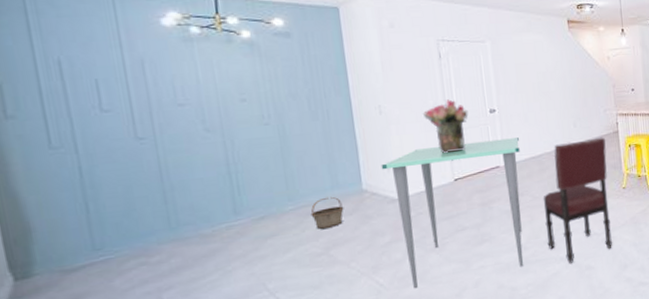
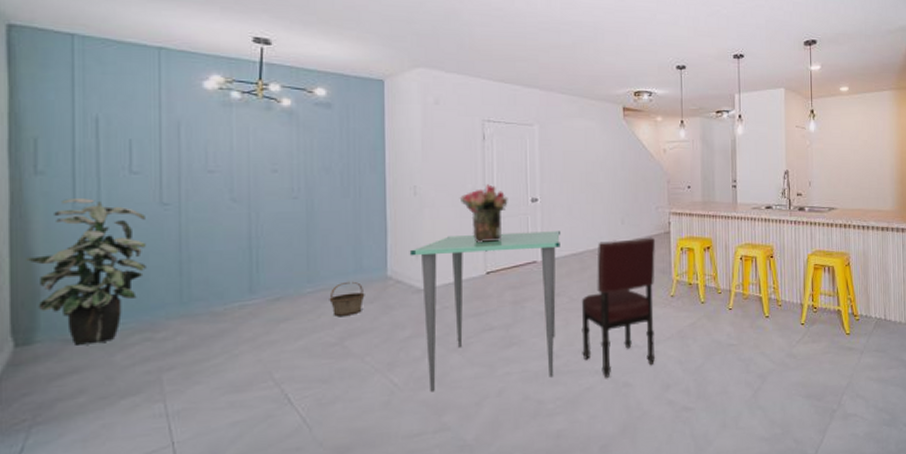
indoor plant: none [11,138,133,275] -> present [26,198,148,345]

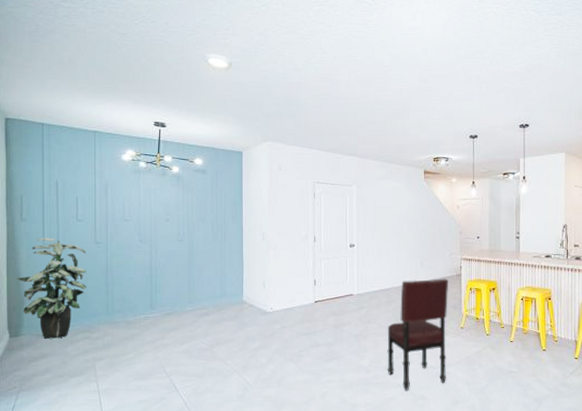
basket: present [329,281,365,316] -> none [203,303,228,329]
dining table: present [409,231,560,393] -> none [259,271,372,391]
bouquet: present [459,184,508,242] -> none [295,232,332,278]

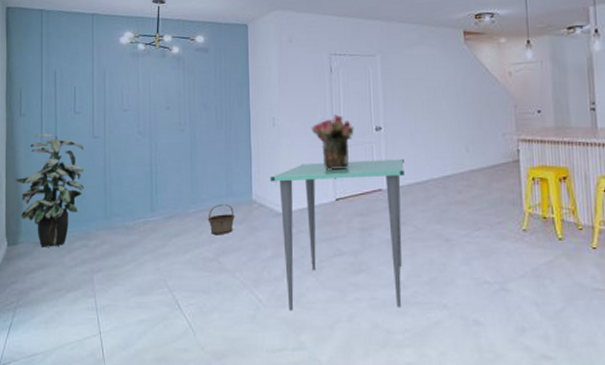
basket: none [203,303,228,329] -> present [208,203,235,234]
dining table: none [259,271,372,391] -> present [270,159,405,311]
bouquet: none [295,232,332,278] -> present [311,114,354,170]
dining chair: present [387,278,448,391] -> none [426,166,508,313]

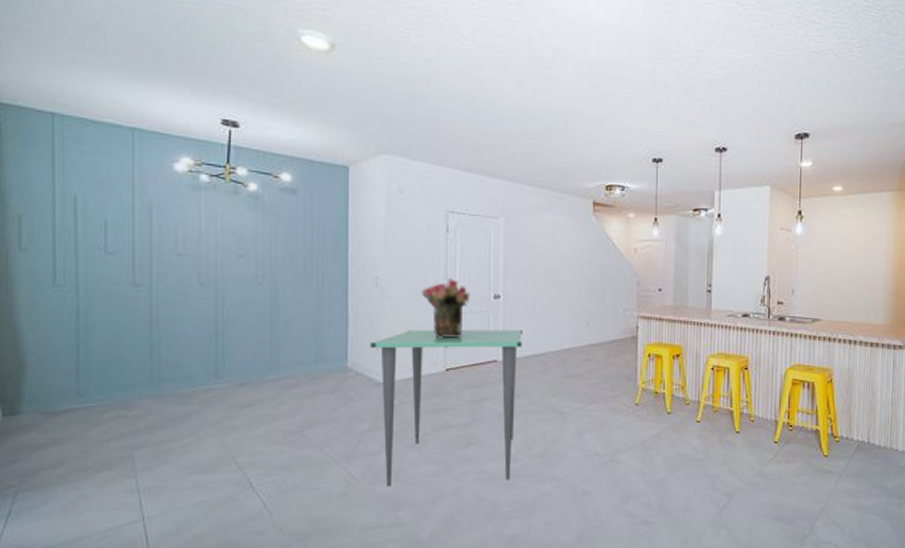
indoor plant: present [15,134,85,247] -> none [12,276,121,418]
basket: present [208,203,235,234] -> none [291,371,325,405]

